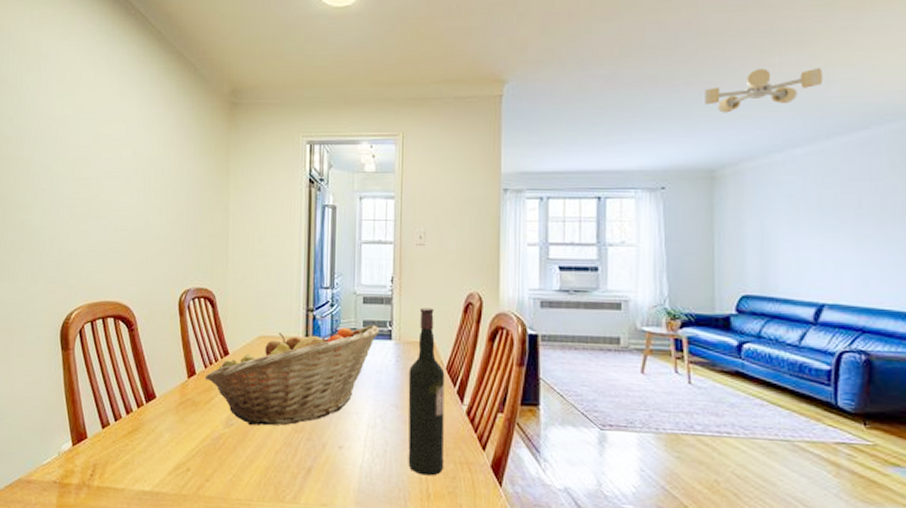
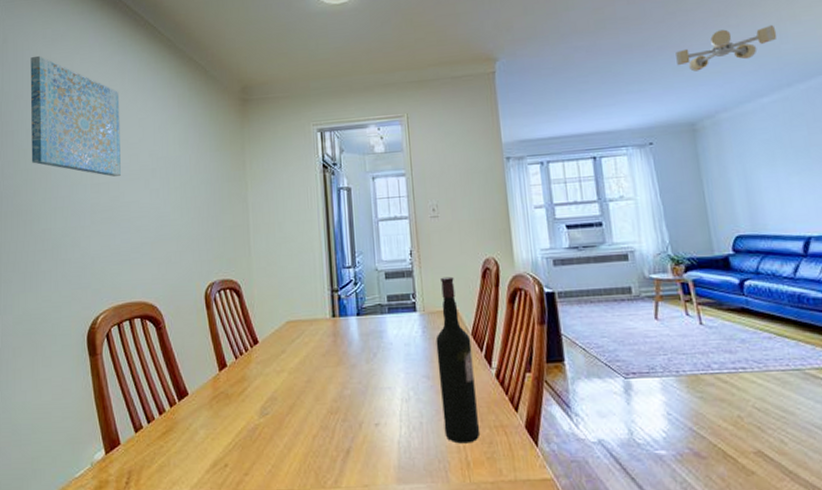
wall art: none [13,38,105,172] -> present [30,55,121,177]
fruit basket: present [204,324,380,426] -> none [236,298,404,413]

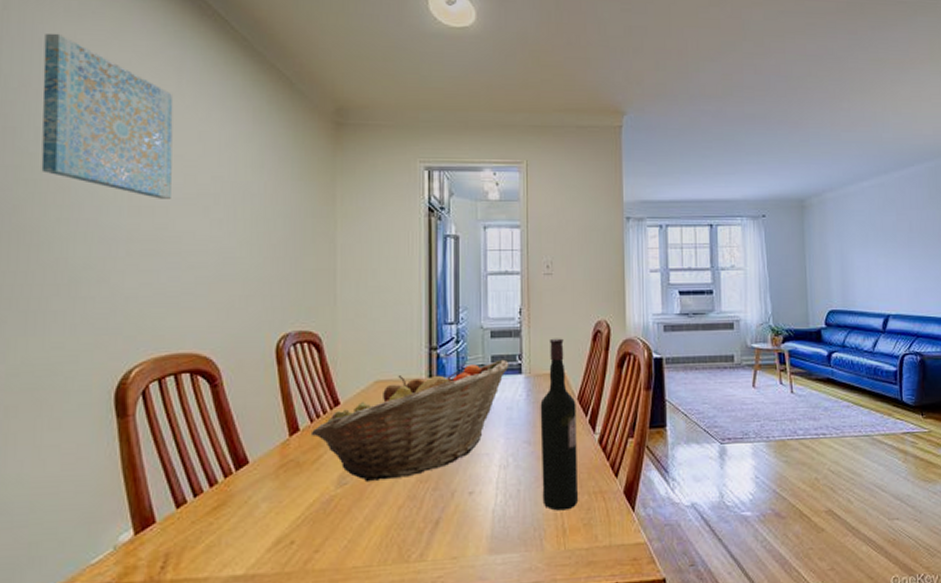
fruit basket: none [236,298,404,413] -> present [310,359,509,483]
ceiling light: present [676,24,777,72] -> none [793,111,881,149]

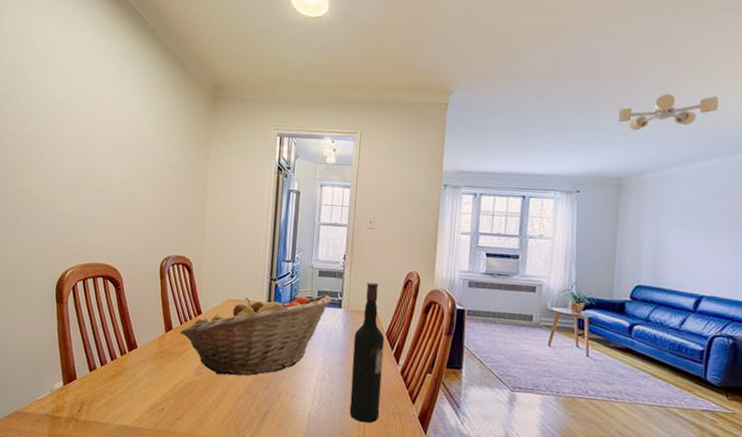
wall art: present [41,33,174,199] -> none [19,27,103,150]
ceiling light: none [793,111,881,149] -> present [618,94,719,130]

